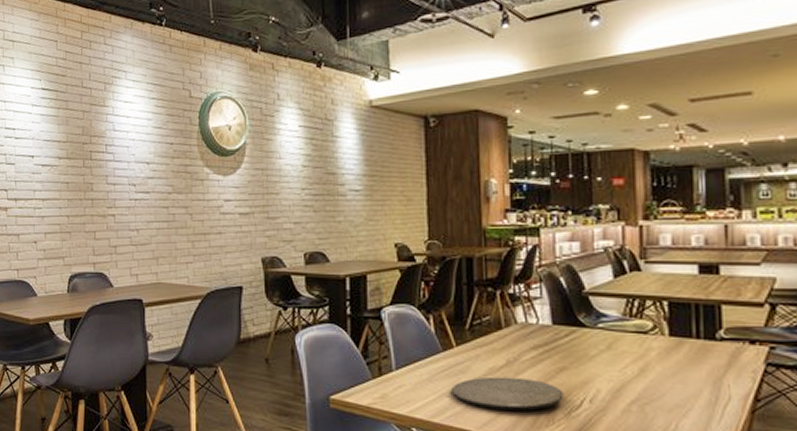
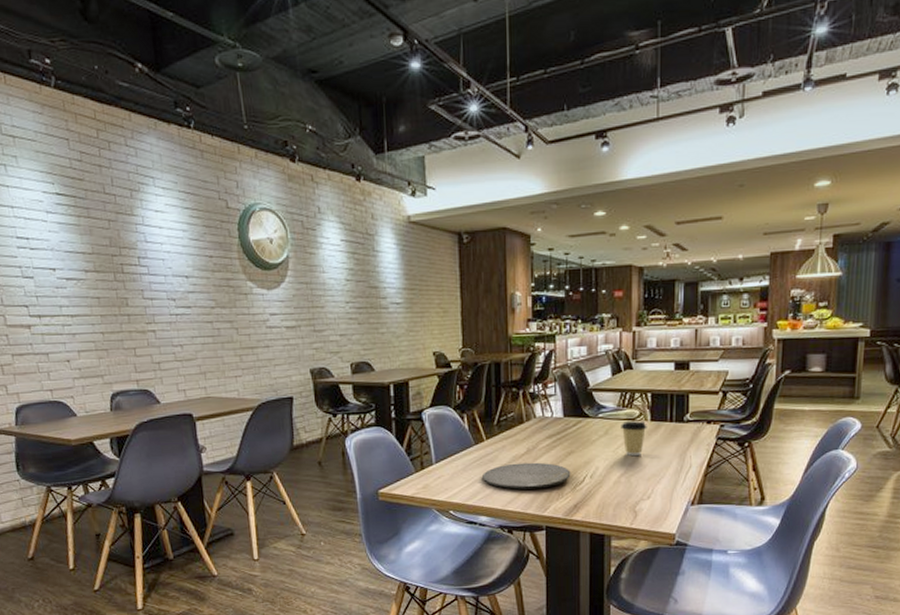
coffee cup: none [628,335,665,378] -> present [621,421,647,456]

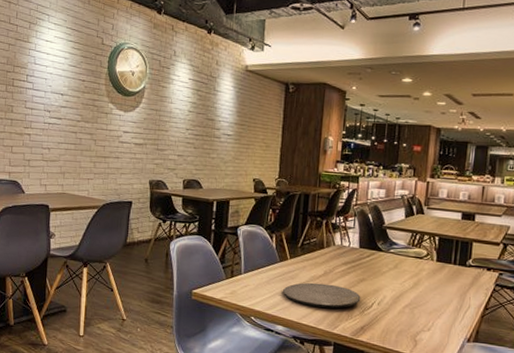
coffee cup: present [621,421,647,456] -> none [409,259,433,290]

